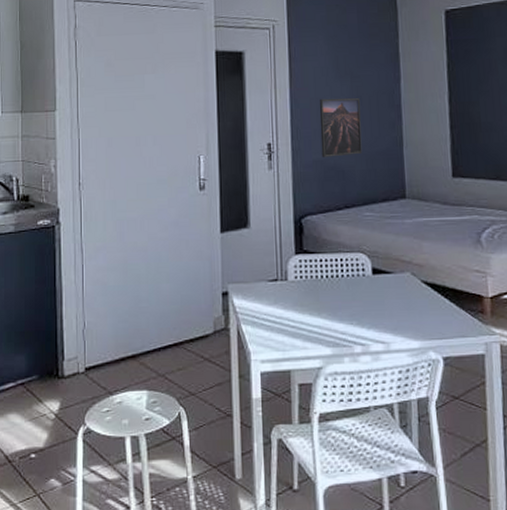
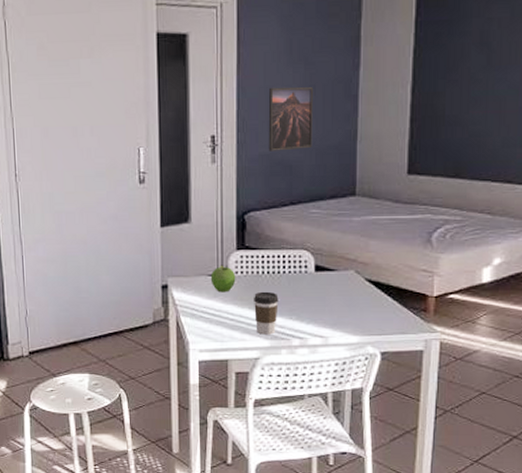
fruit: none [270,270,296,299] -> present [210,265,236,293]
coffee cup: none [314,296,339,342] -> present [254,291,279,335]

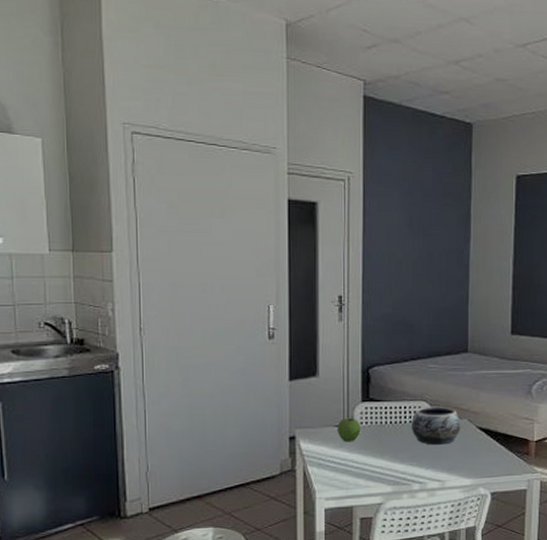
coffee cup: present [254,291,279,335] -> none [378,440,400,481]
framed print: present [268,86,313,151] -> none [391,254,430,312]
decorative bowl: none [291,256,347,298] -> present [412,406,461,445]

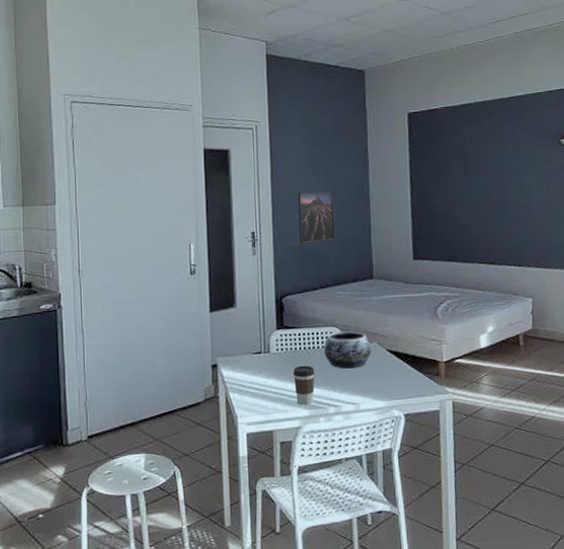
fruit: present [337,416,361,442] -> none [255,343,277,369]
coffee cup: none [378,440,400,481] -> present [293,365,315,405]
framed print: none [391,254,430,312] -> present [297,191,336,244]

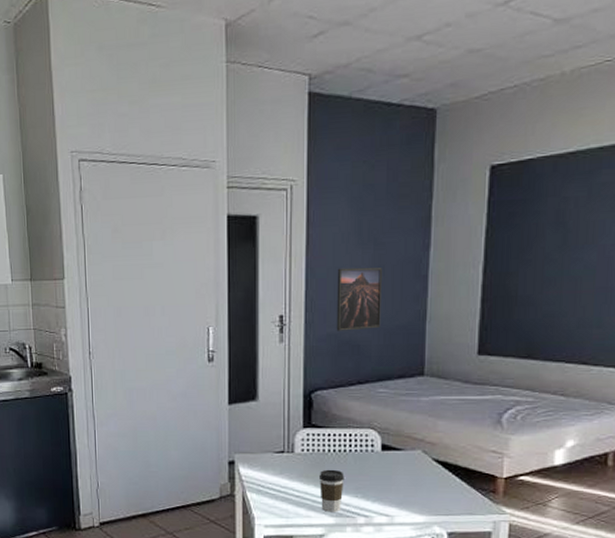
decorative bowl: present [324,331,372,369] -> none [357,435,414,477]

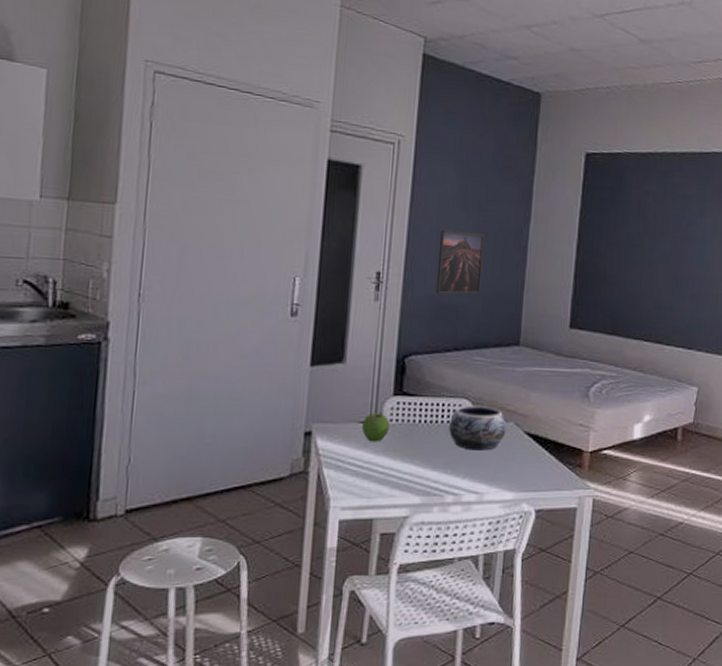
fruit: none [276,442,302,470] -> present [361,411,390,442]
coffee cup: present [320,469,344,512] -> none [407,442,435,490]
decorative bowl: none [357,435,414,477] -> present [449,405,507,451]

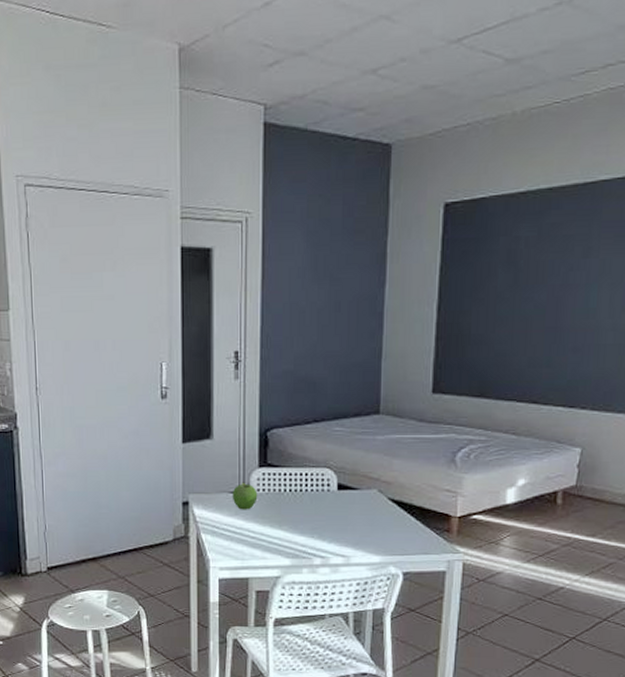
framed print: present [435,229,484,295] -> none [292,303,338,368]
decorative bowl: present [449,405,507,451] -> none [313,474,370,517]

